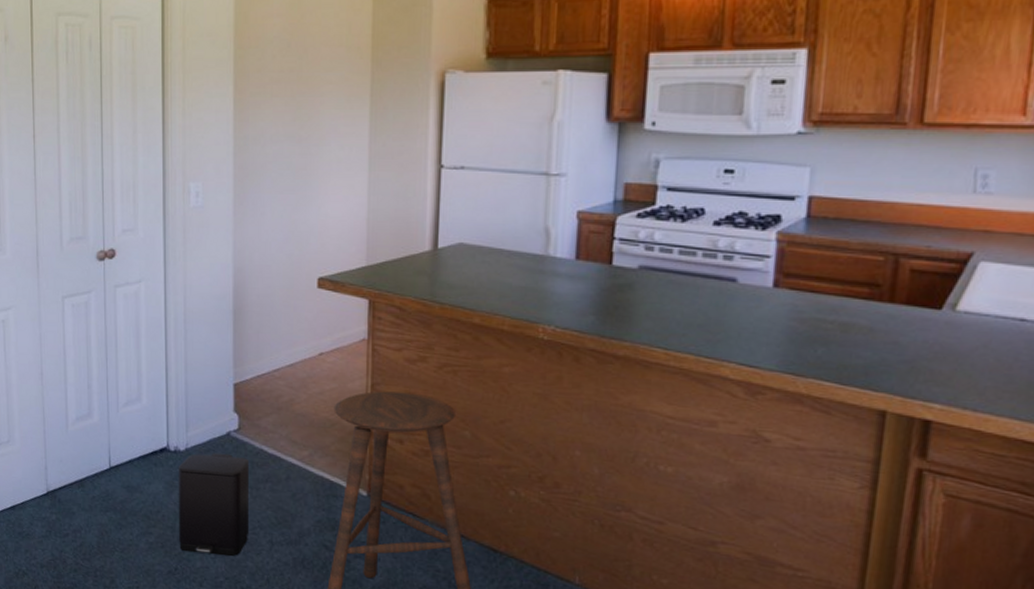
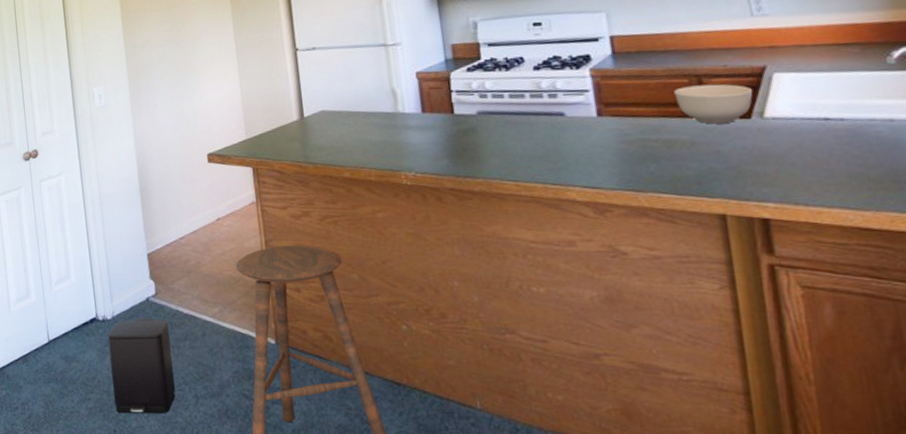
bowl: none [864,265,952,312] -> present [674,84,753,124]

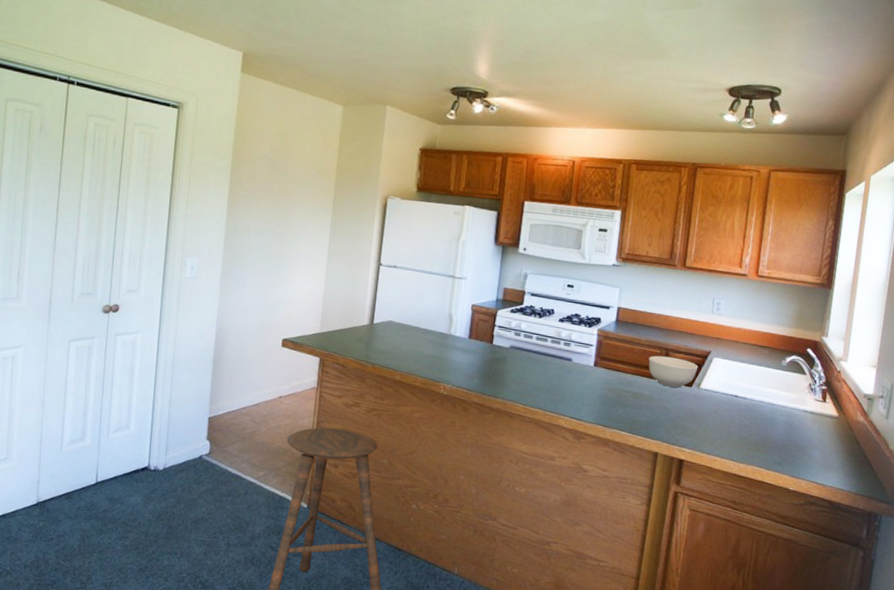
pedal bin: present [107,317,176,413] -> none [151,472,215,556]

